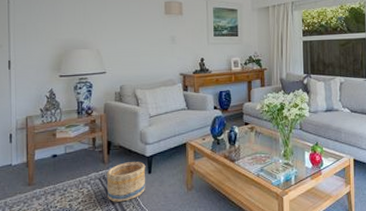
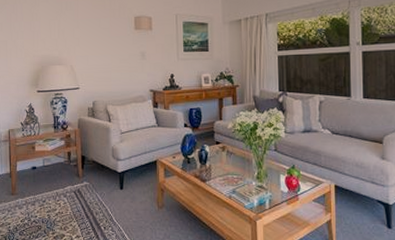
basket: present [106,162,146,202] -> none [81,177,118,216]

